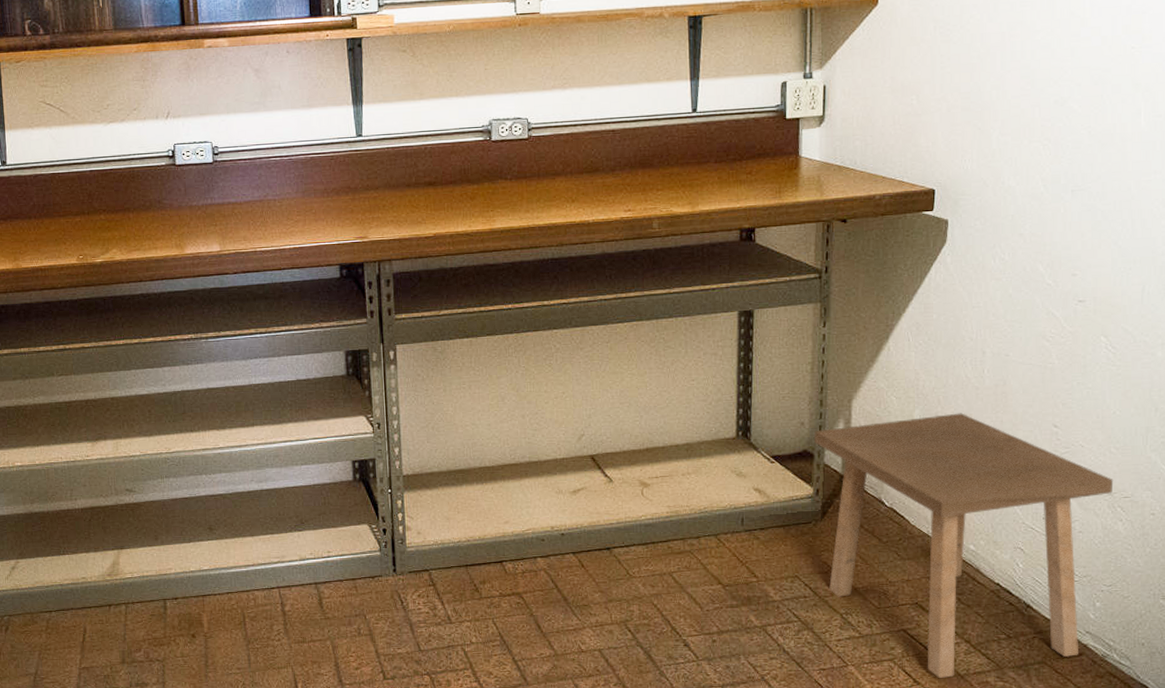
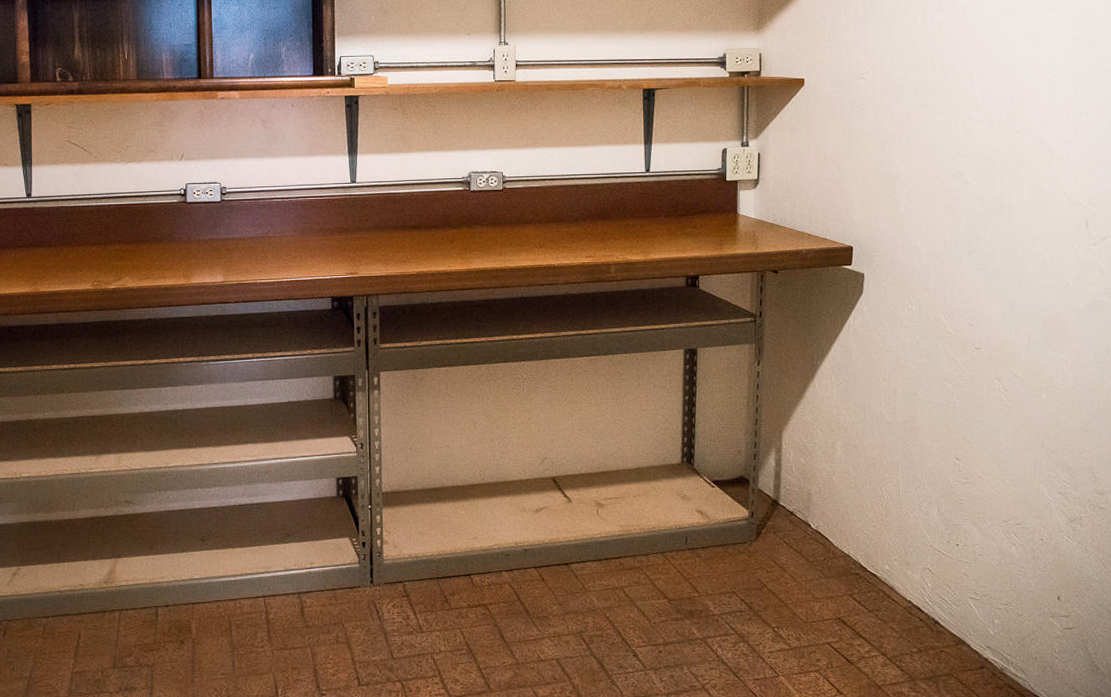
stool: present [814,413,1114,678] -> none [750,445,1008,688]

